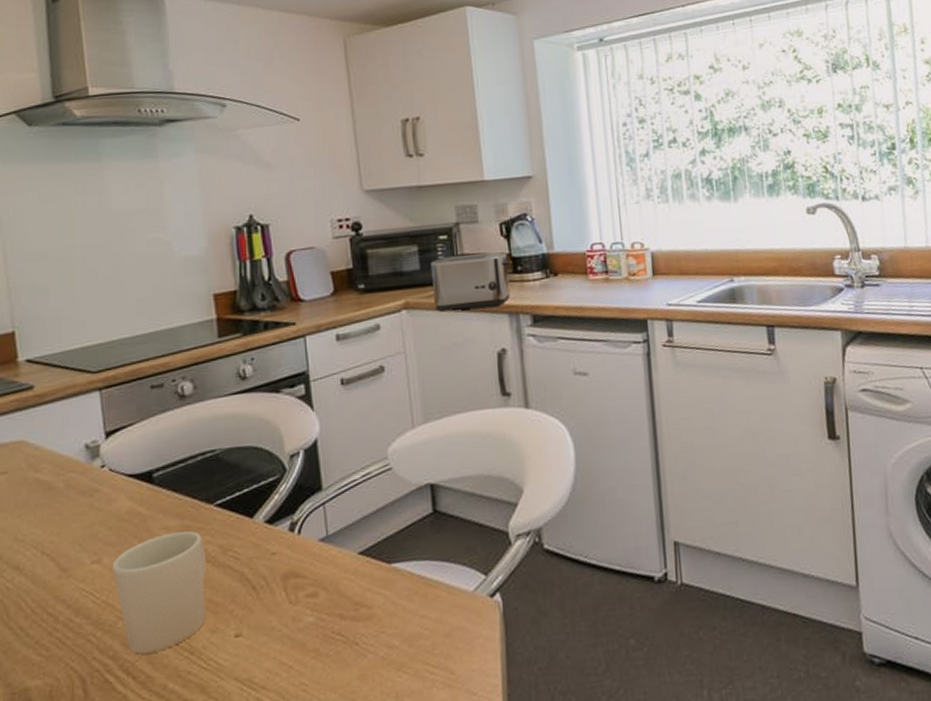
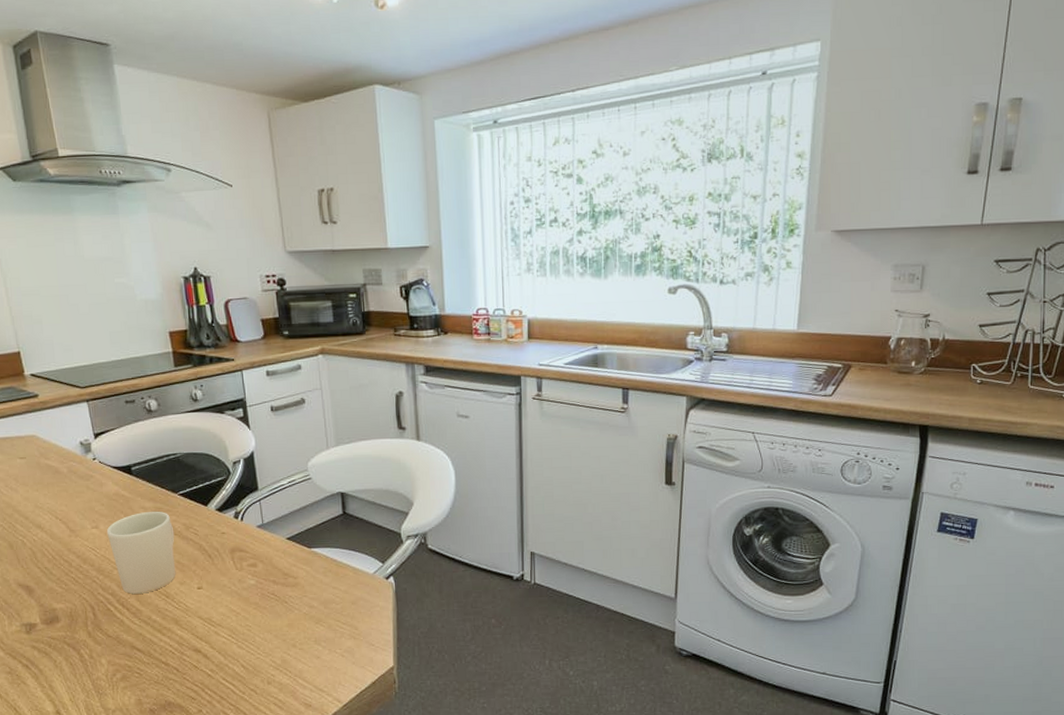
toaster: present [430,251,512,312] -> none [342,310,409,358]

